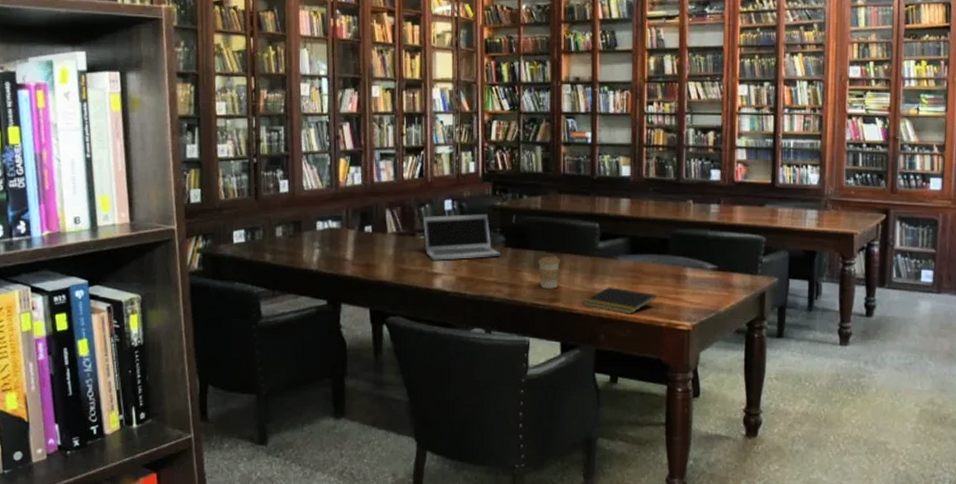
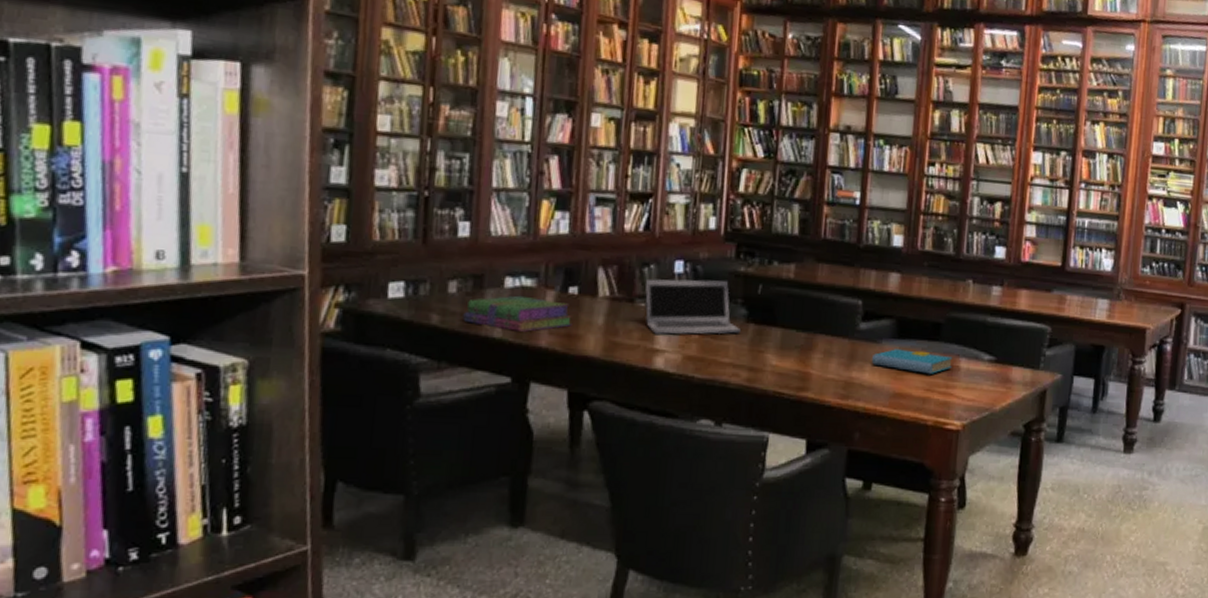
stack of books: none [288,235,370,264] -> present [463,295,573,332]
coffee cup: present [538,256,560,289] -> none [786,336,813,376]
notepad: present [583,287,656,314] -> none [836,376,924,409]
book: none [610,263,680,283] -> present [871,349,953,374]

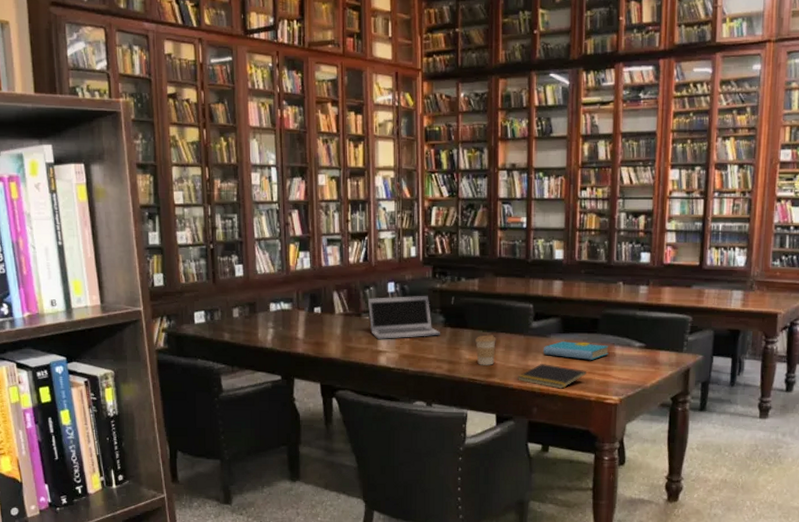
stack of books: present [463,295,573,332] -> none [245,316,319,342]
coffee cup: none [786,336,813,376] -> present [475,335,496,365]
notepad: none [836,376,924,409] -> present [517,364,586,389]

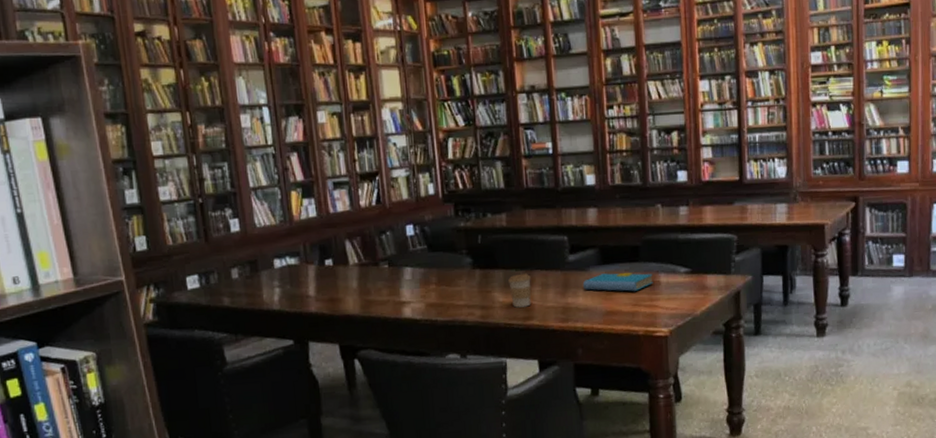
laptop: present [367,295,441,340] -> none [384,235,470,290]
notepad: present [517,364,586,389] -> none [557,299,632,326]

